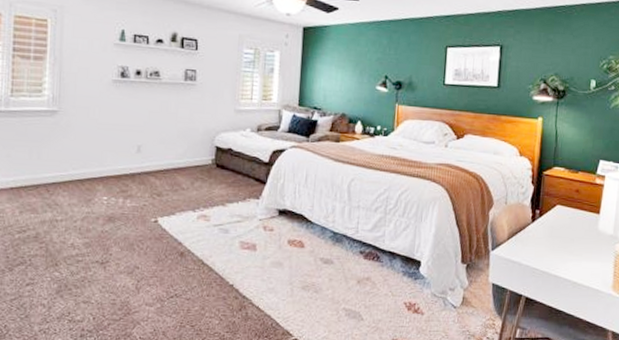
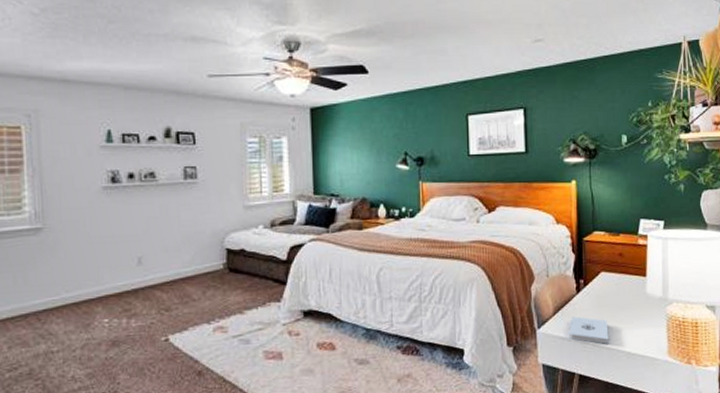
notepad: none [520,243,558,272] -> present [569,316,609,344]

